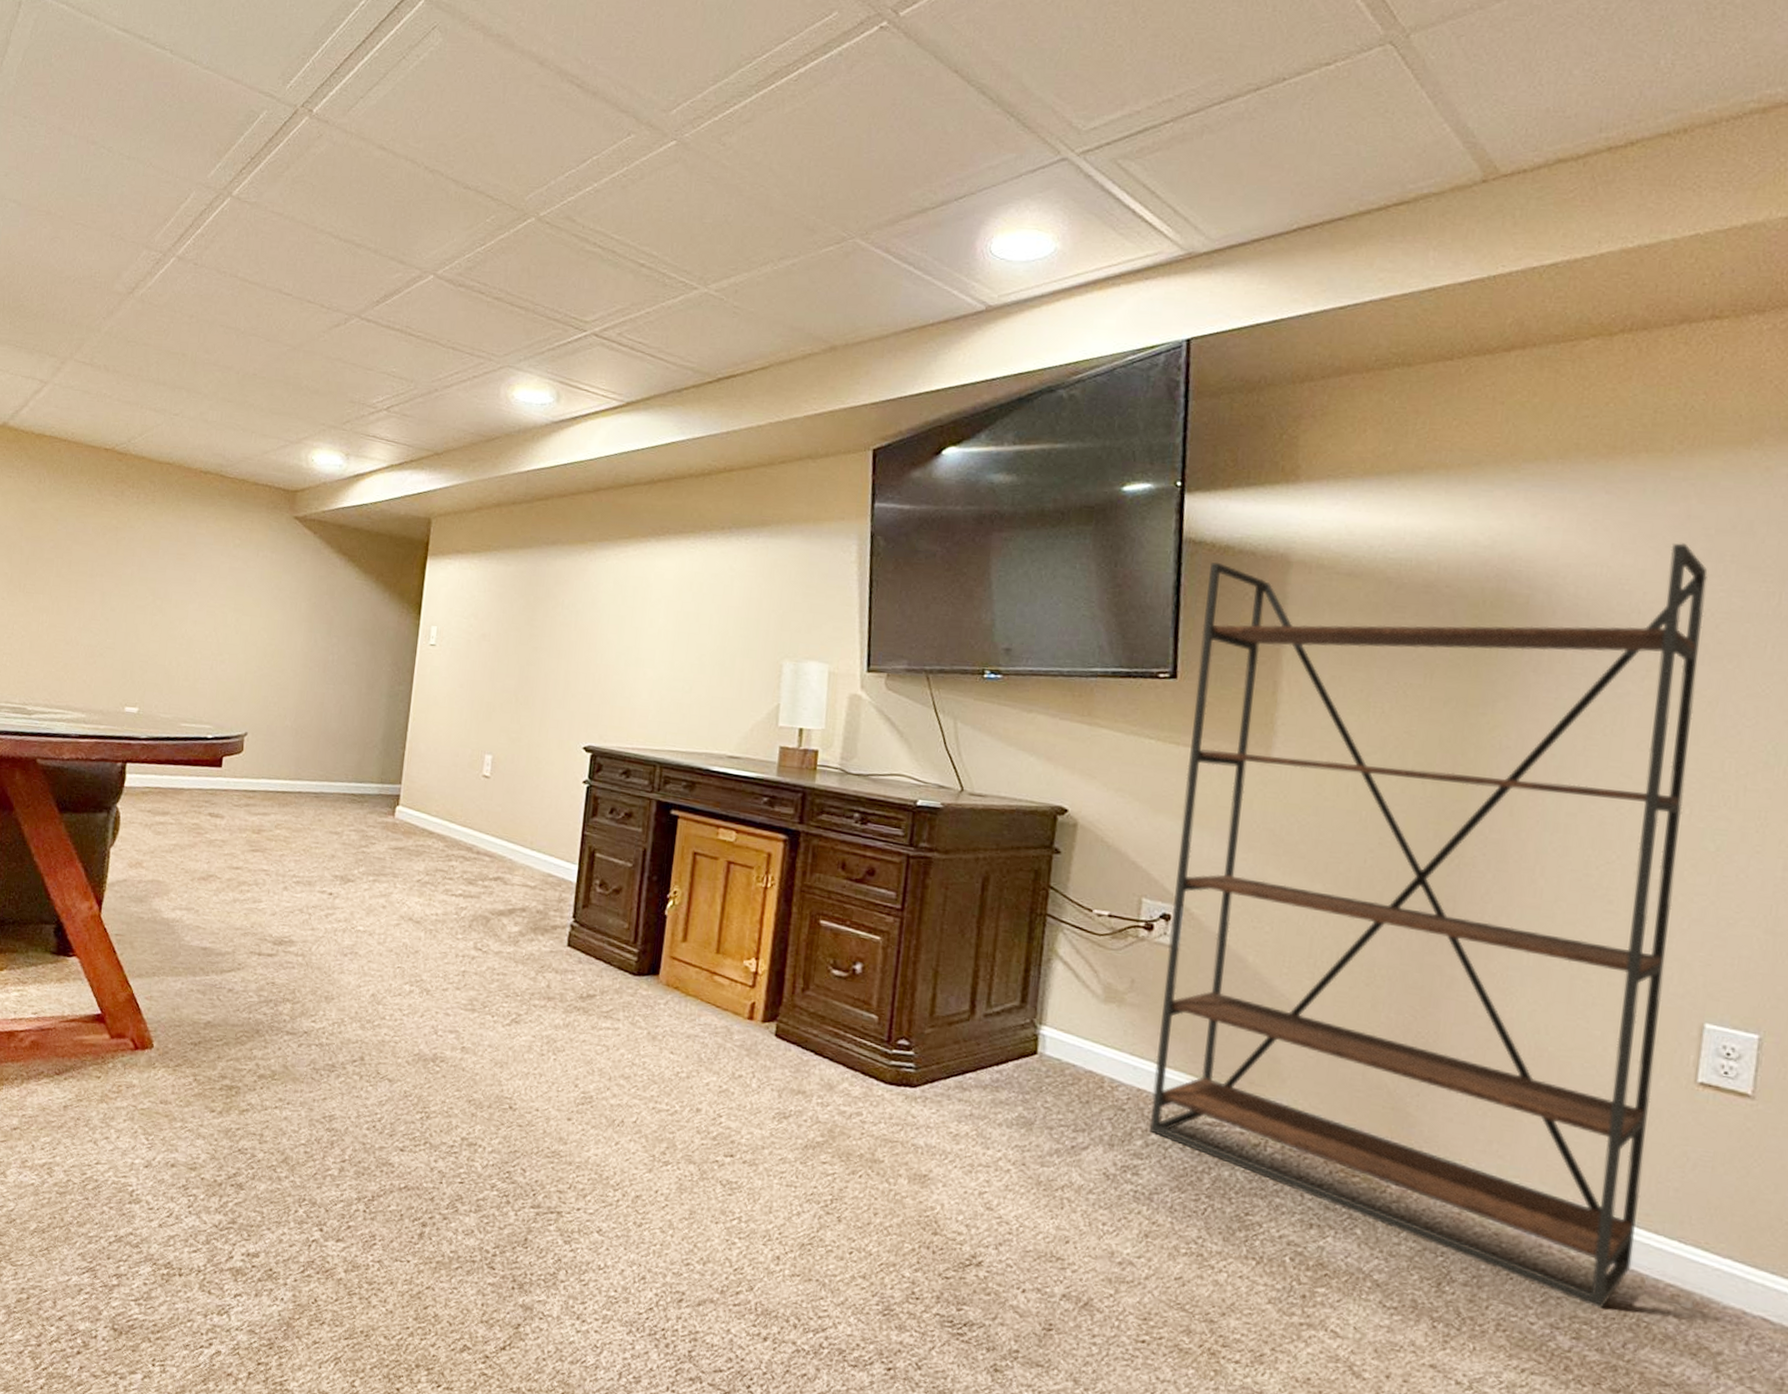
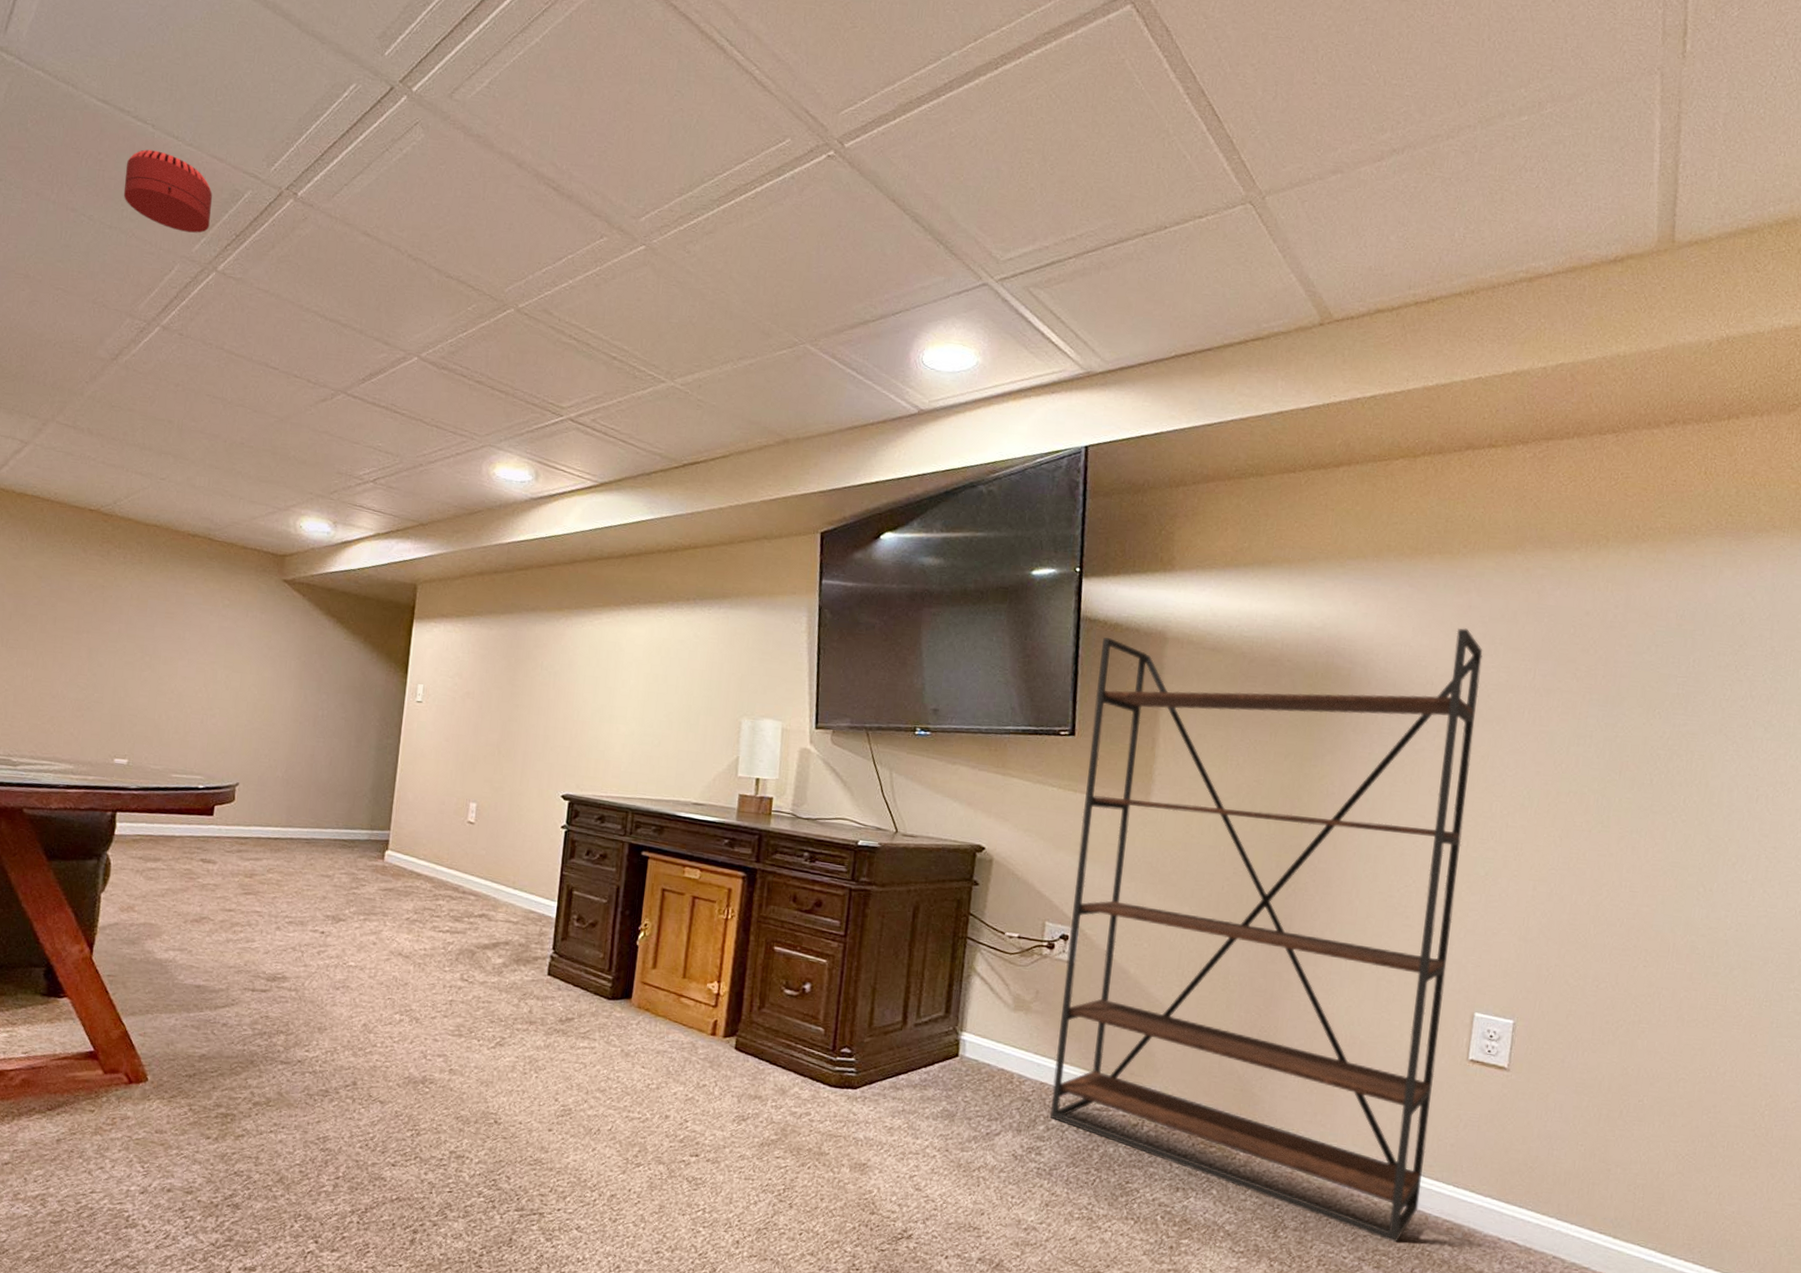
smoke detector: none [141,76,228,158] -> present [123,149,212,233]

